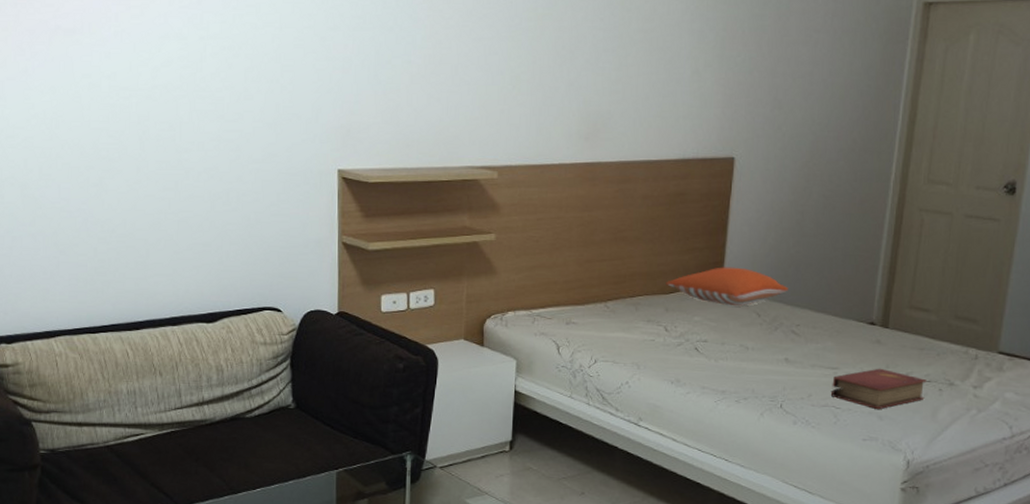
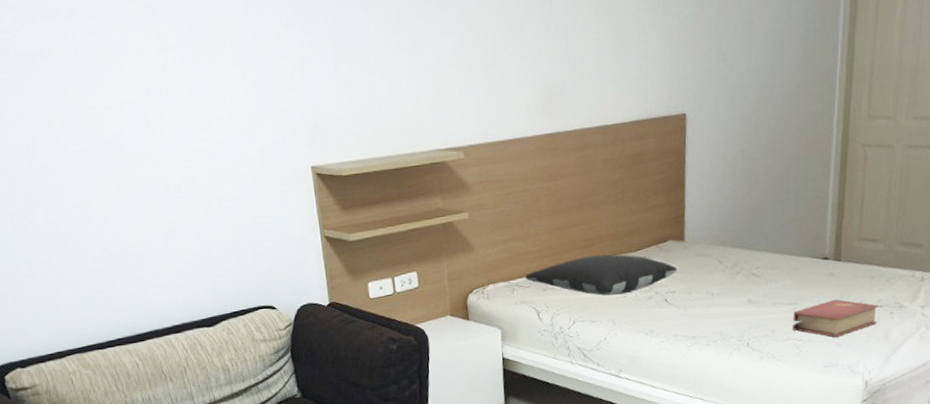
pillow: none [548,293,712,338] -> present [525,254,678,296]
pillow: present [666,267,788,307] -> none [632,219,746,257]

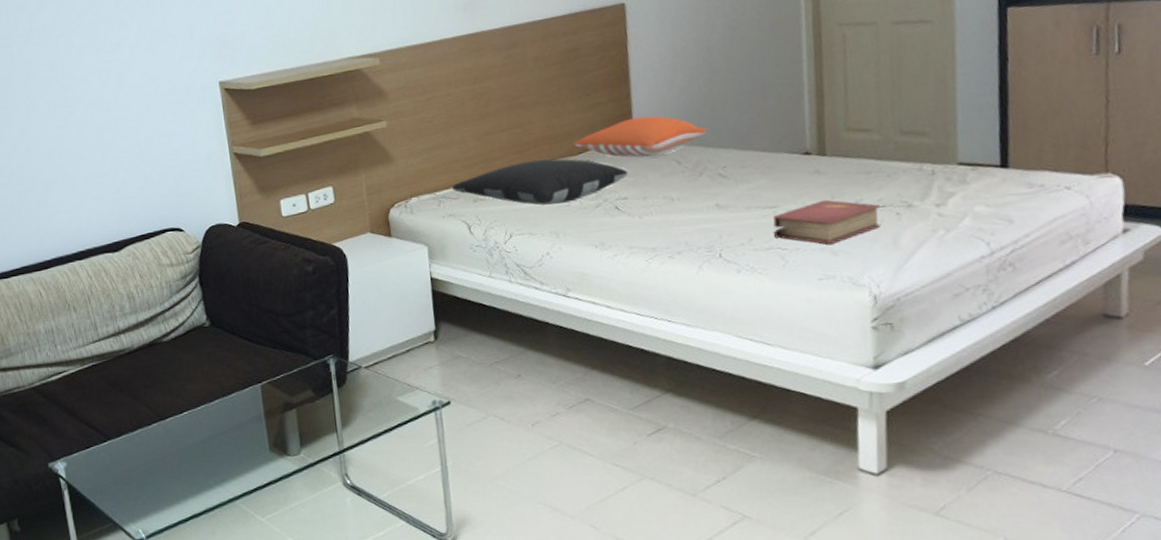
pillow: none [632,219,746,257] -> present [572,116,707,158]

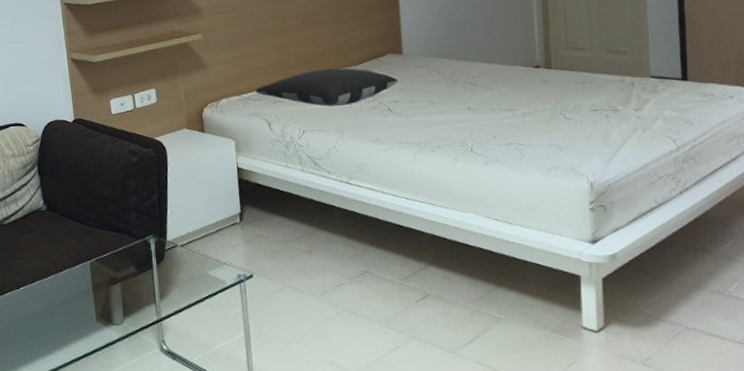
pillow: present [572,116,707,158] -> none [354,34,460,69]
book: present [773,199,882,245] -> none [512,104,595,142]

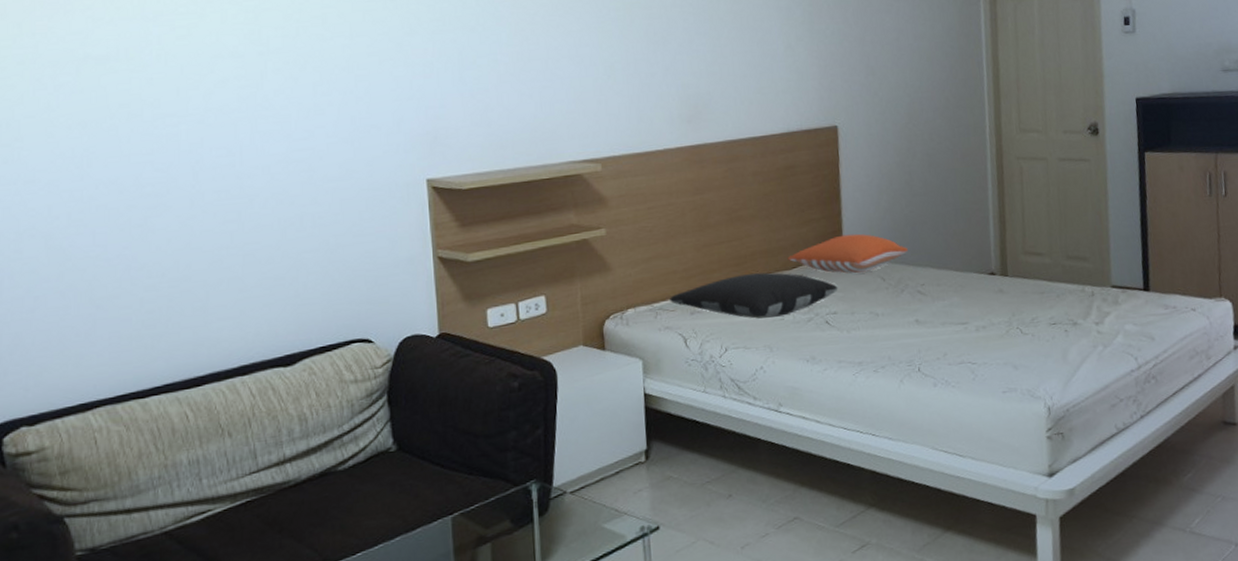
pillow: none [354,34,460,69] -> present [787,233,908,274]

